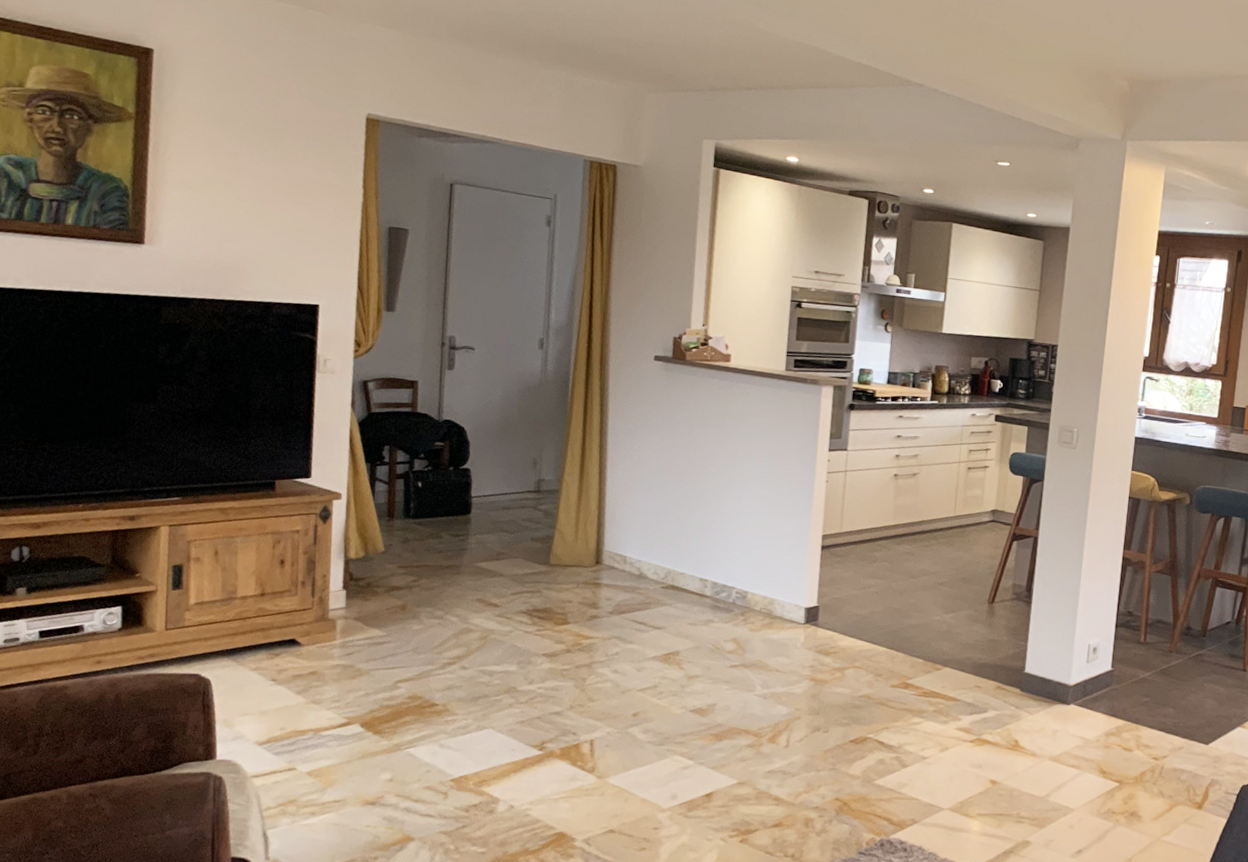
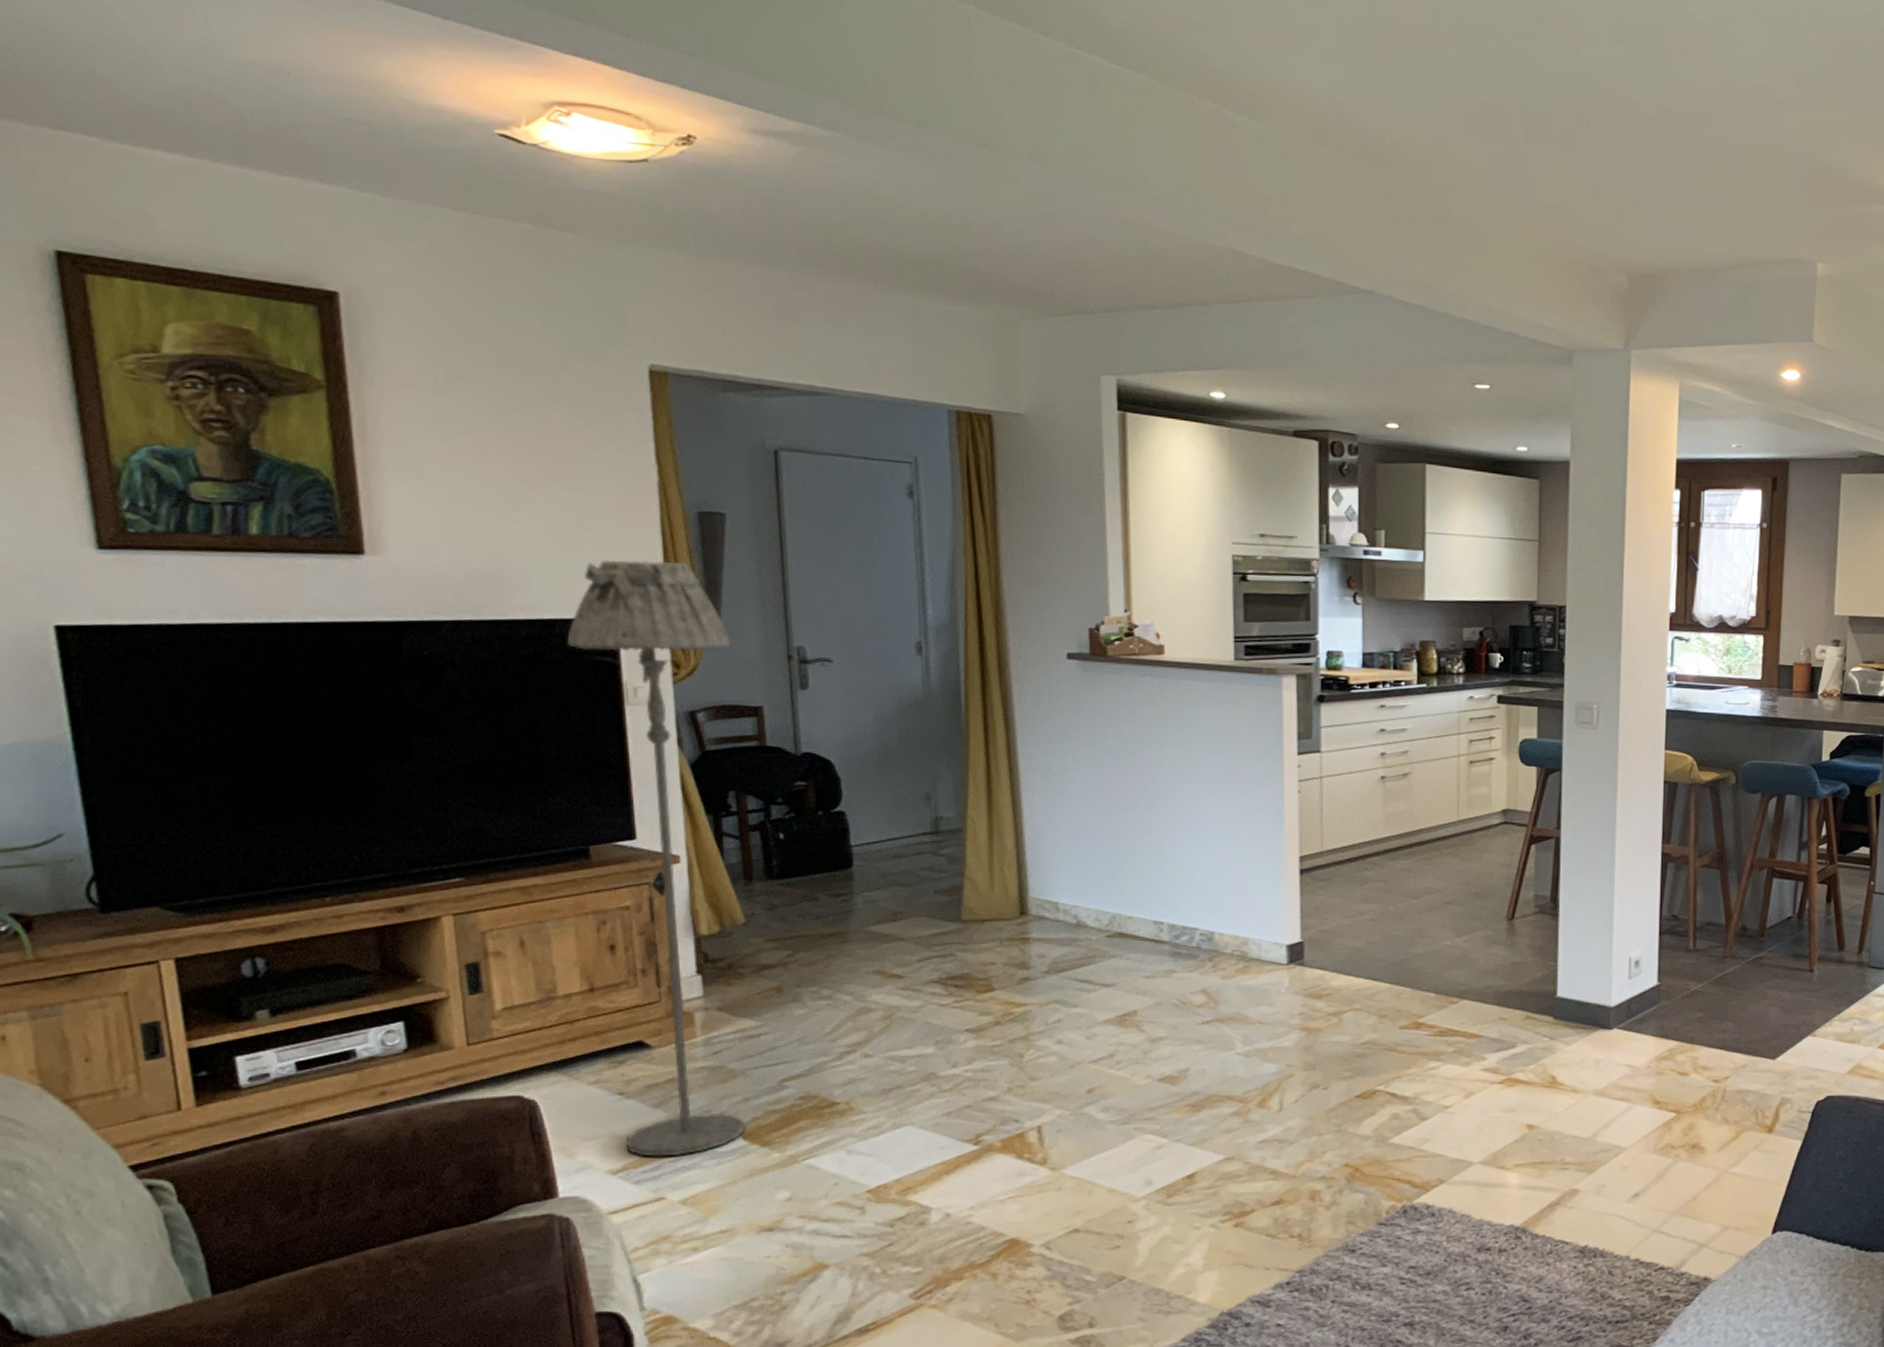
floor lamp: none [272,259,400,735] -> present [567,559,746,1157]

